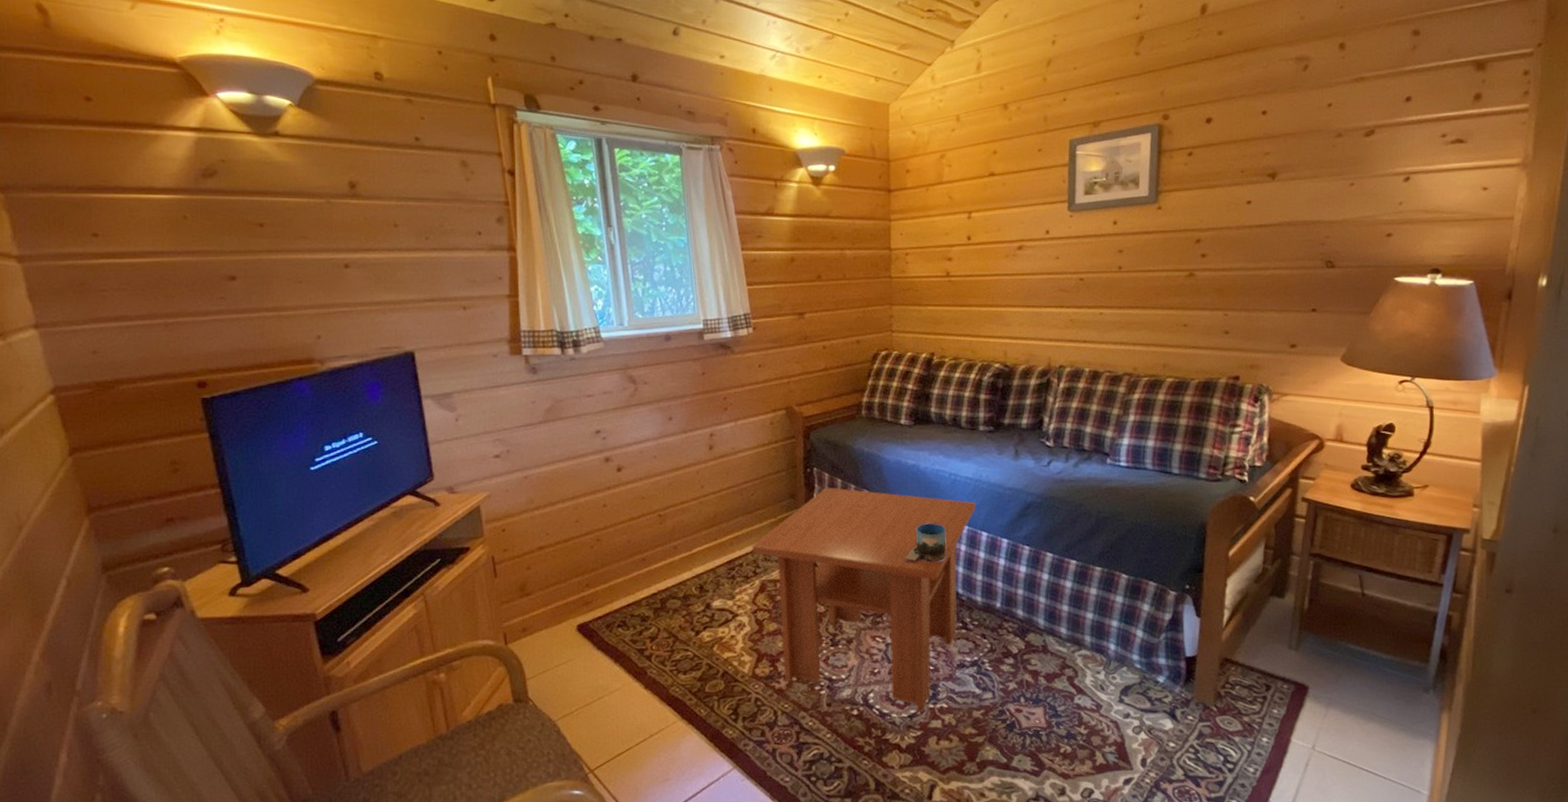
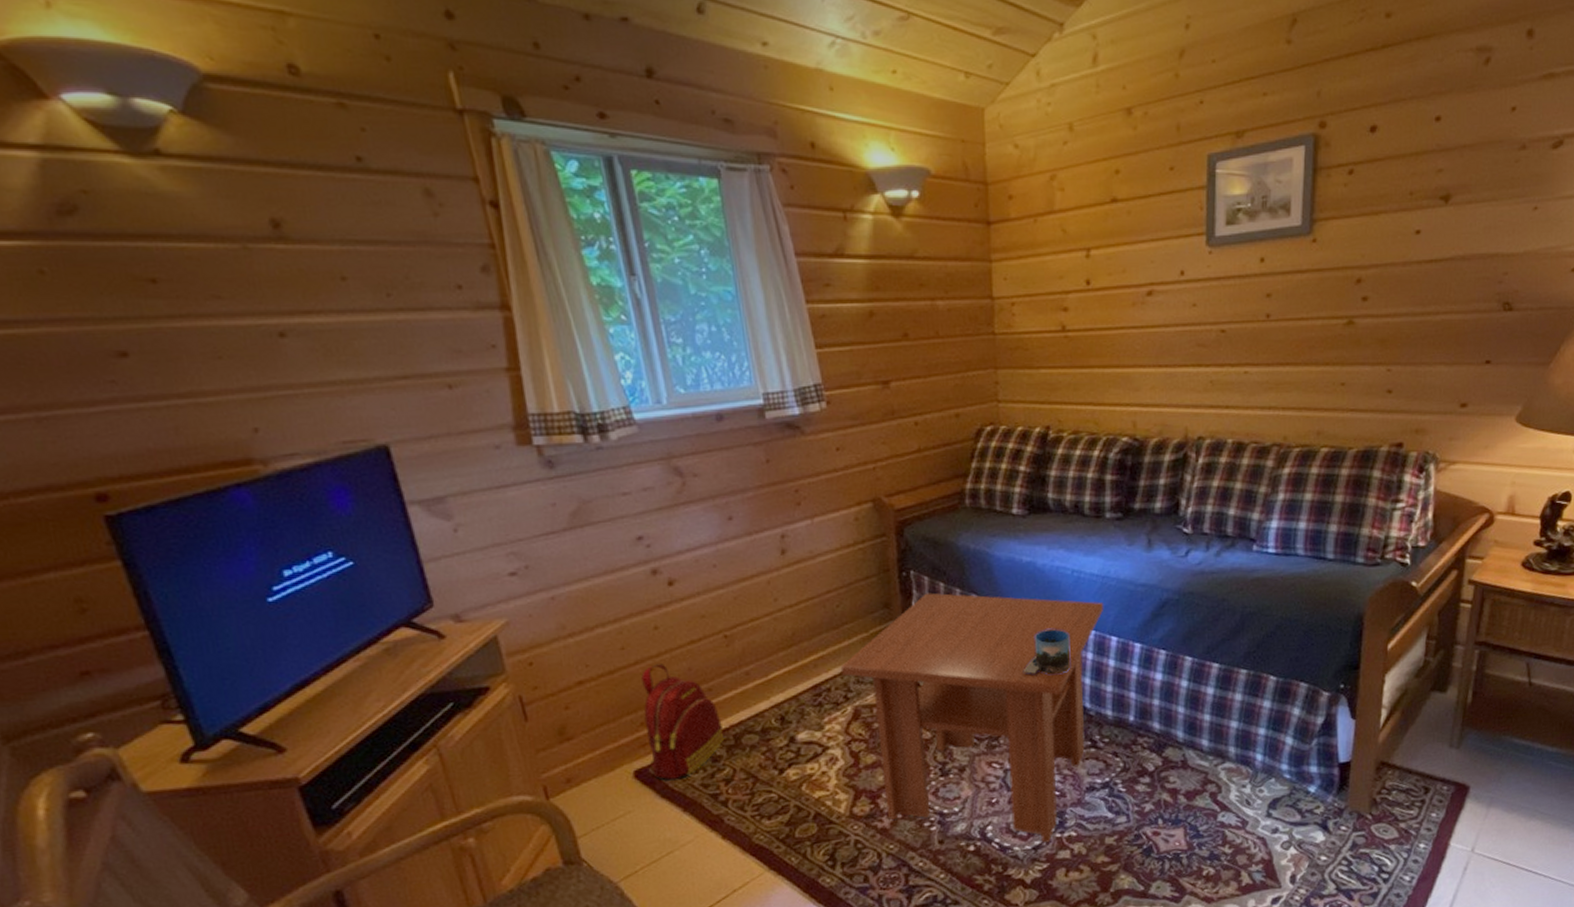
backpack: none [589,536,653,635] -> present [641,664,724,781]

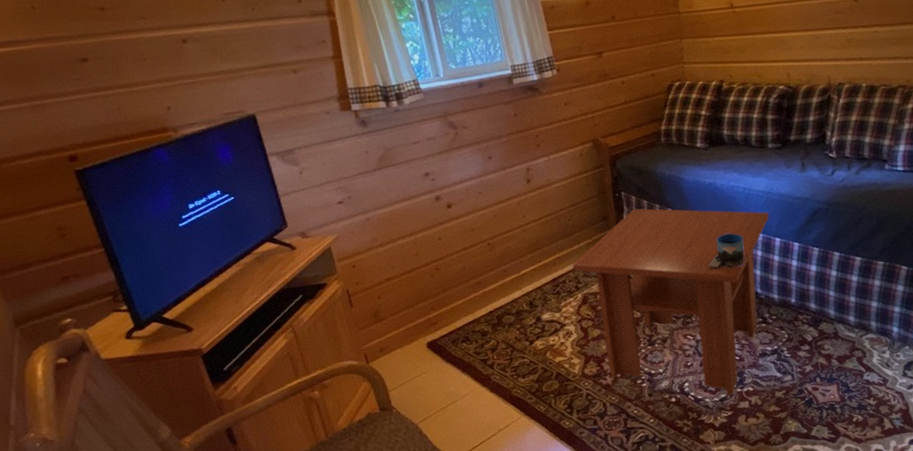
backpack: present [641,664,724,781] -> none [430,265,490,350]

